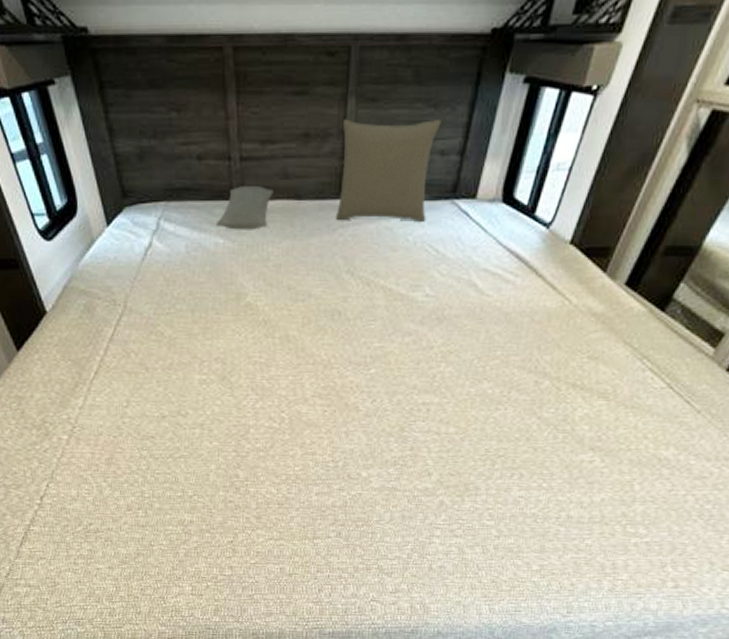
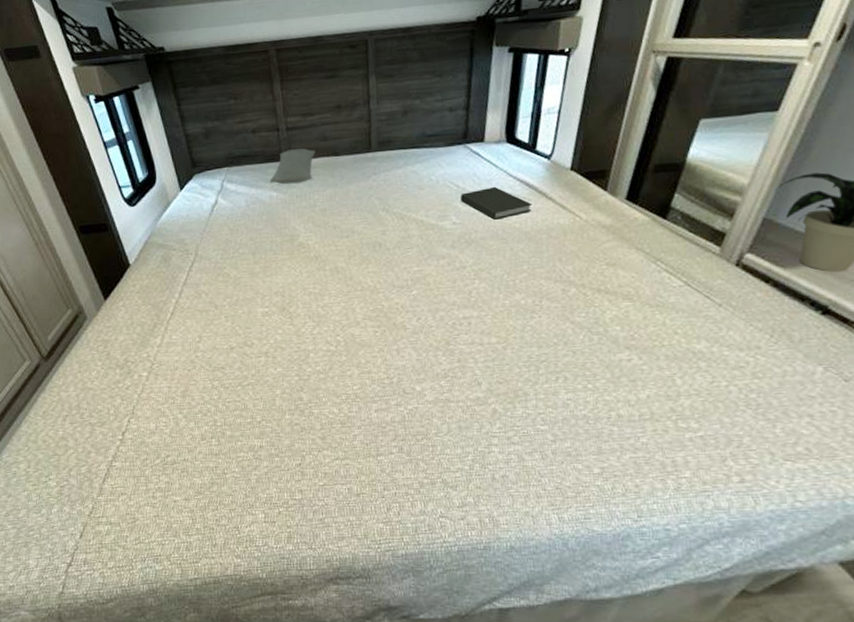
pillow: present [336,119,441,222] -> none [366,85,447,170]
book: none [439,255,520,295] -> present [461,186,533,220]

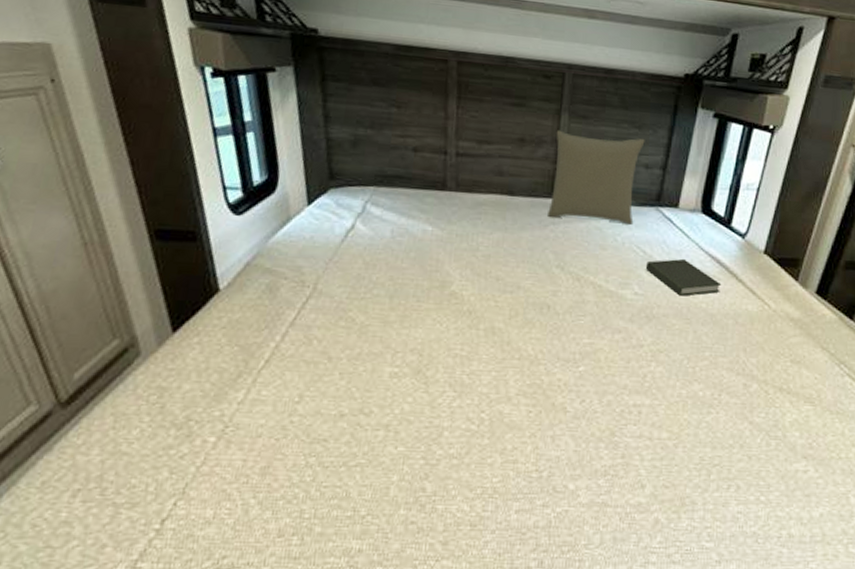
pillow: present [269,148,316,185] -> none [425,179,487,221]
pillow: none [366,85,447,170] -> present [548,130,645,224]

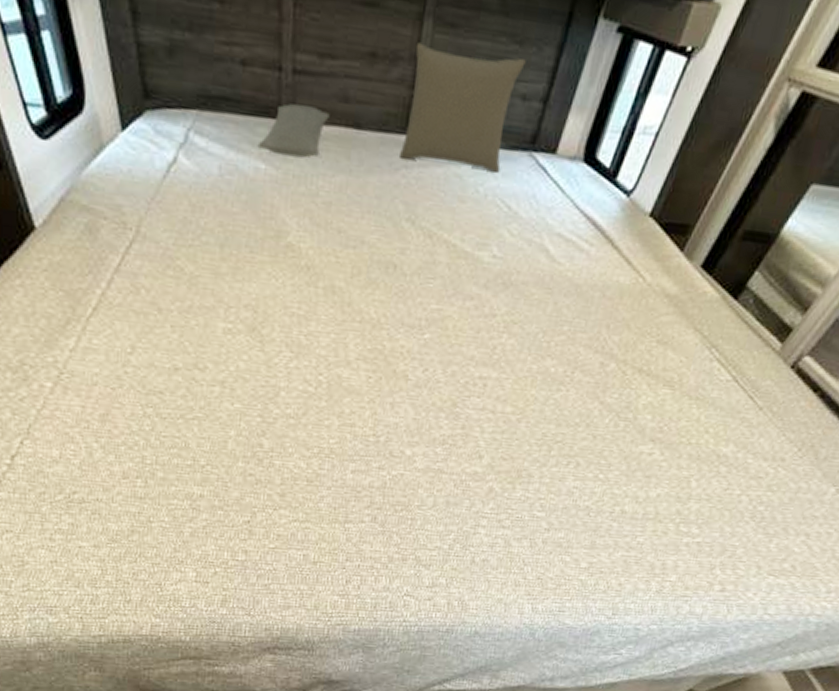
pillow: none [425,179,487,221] -> present [257,103,330,158]
book: present [646,258,722,296] -> none [509,217,594,263]

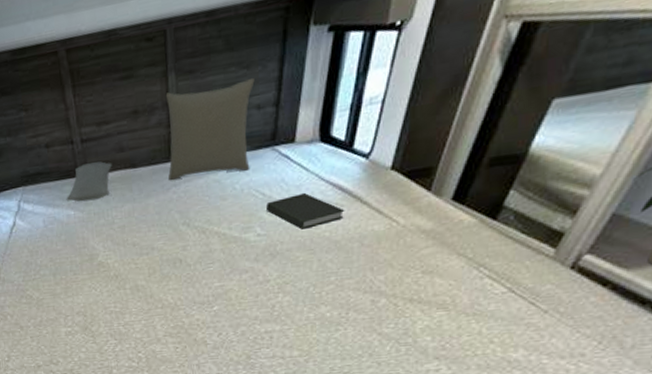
book: none [509,217,594,263] -> present [266,192,345,229]

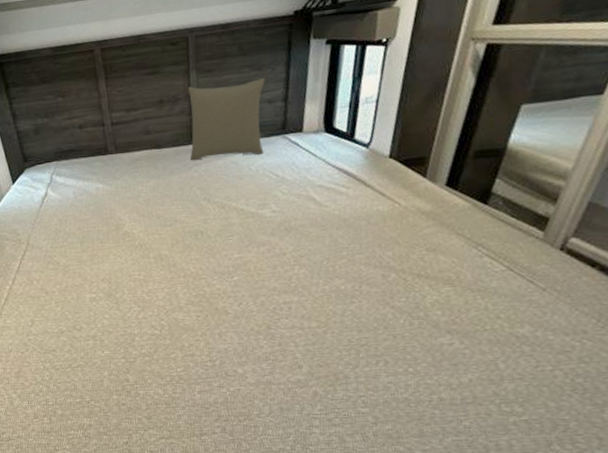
pillow: present [66,161,112,202] -> none [96,142,139,177]
book: present [266,192,345,229] -> none [280,175,351,208]

